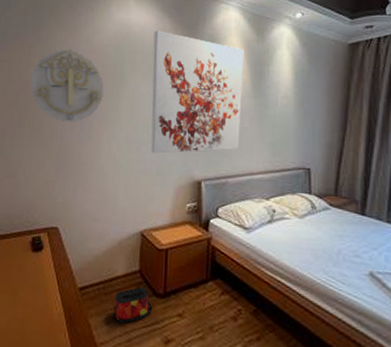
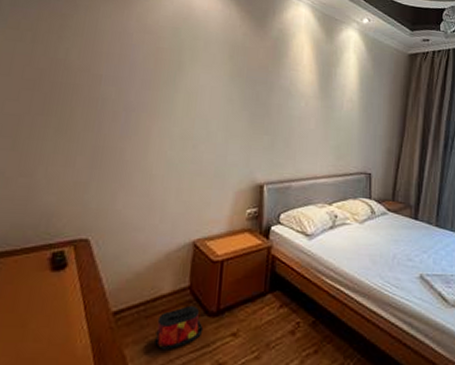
wall decoration: present [30,49,104,122] -> none [60,25,158,113]
wall art: present [150,30,244,154] -> none [209,17,313,153]

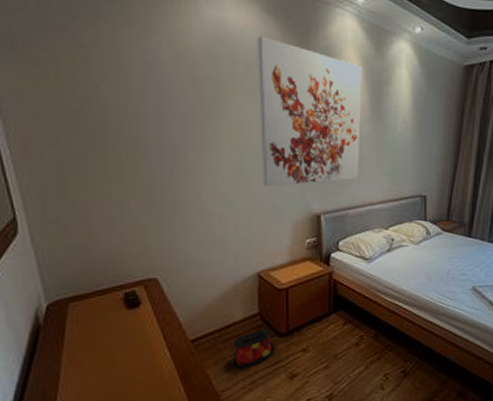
wall art: none [209,17,313,153] -> present [257,36,362,187]

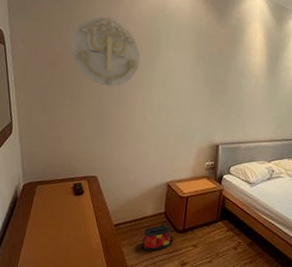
wall decoration: none [91,53,199,152] -> present [70,16,141,87]
wall art: present [257,36,362,187] -> none [179,8,265,122]

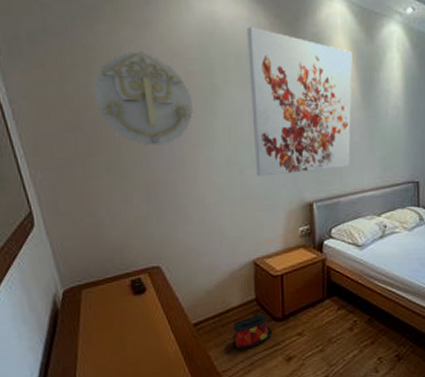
wall art: none [179,8,265,122] -> present [247,27,352,177]

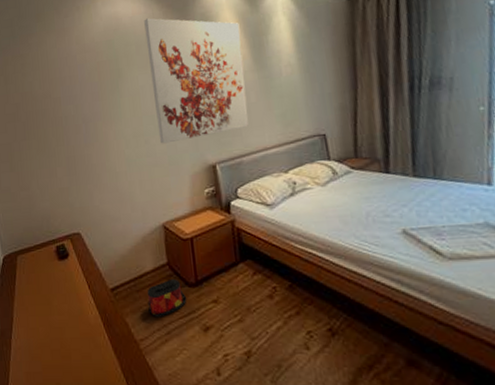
wall decoration: present [92,51,193,146] -> none [27,52,103,127]

